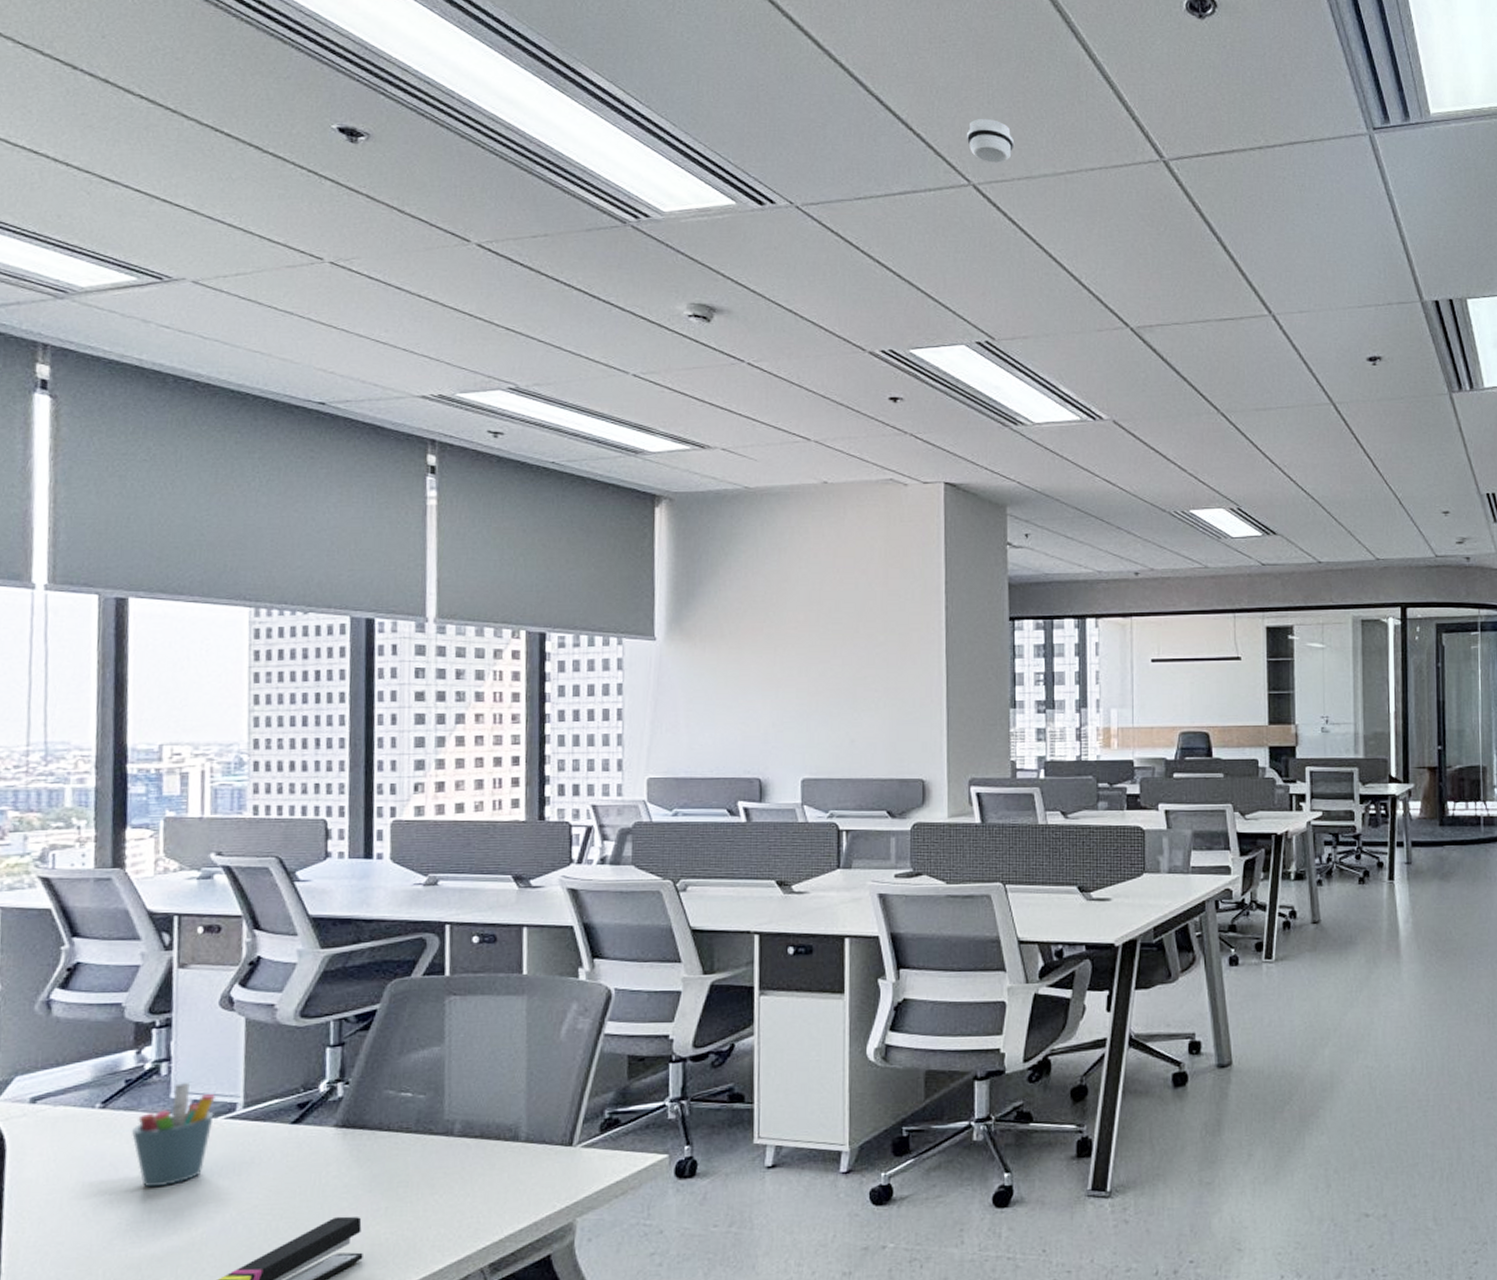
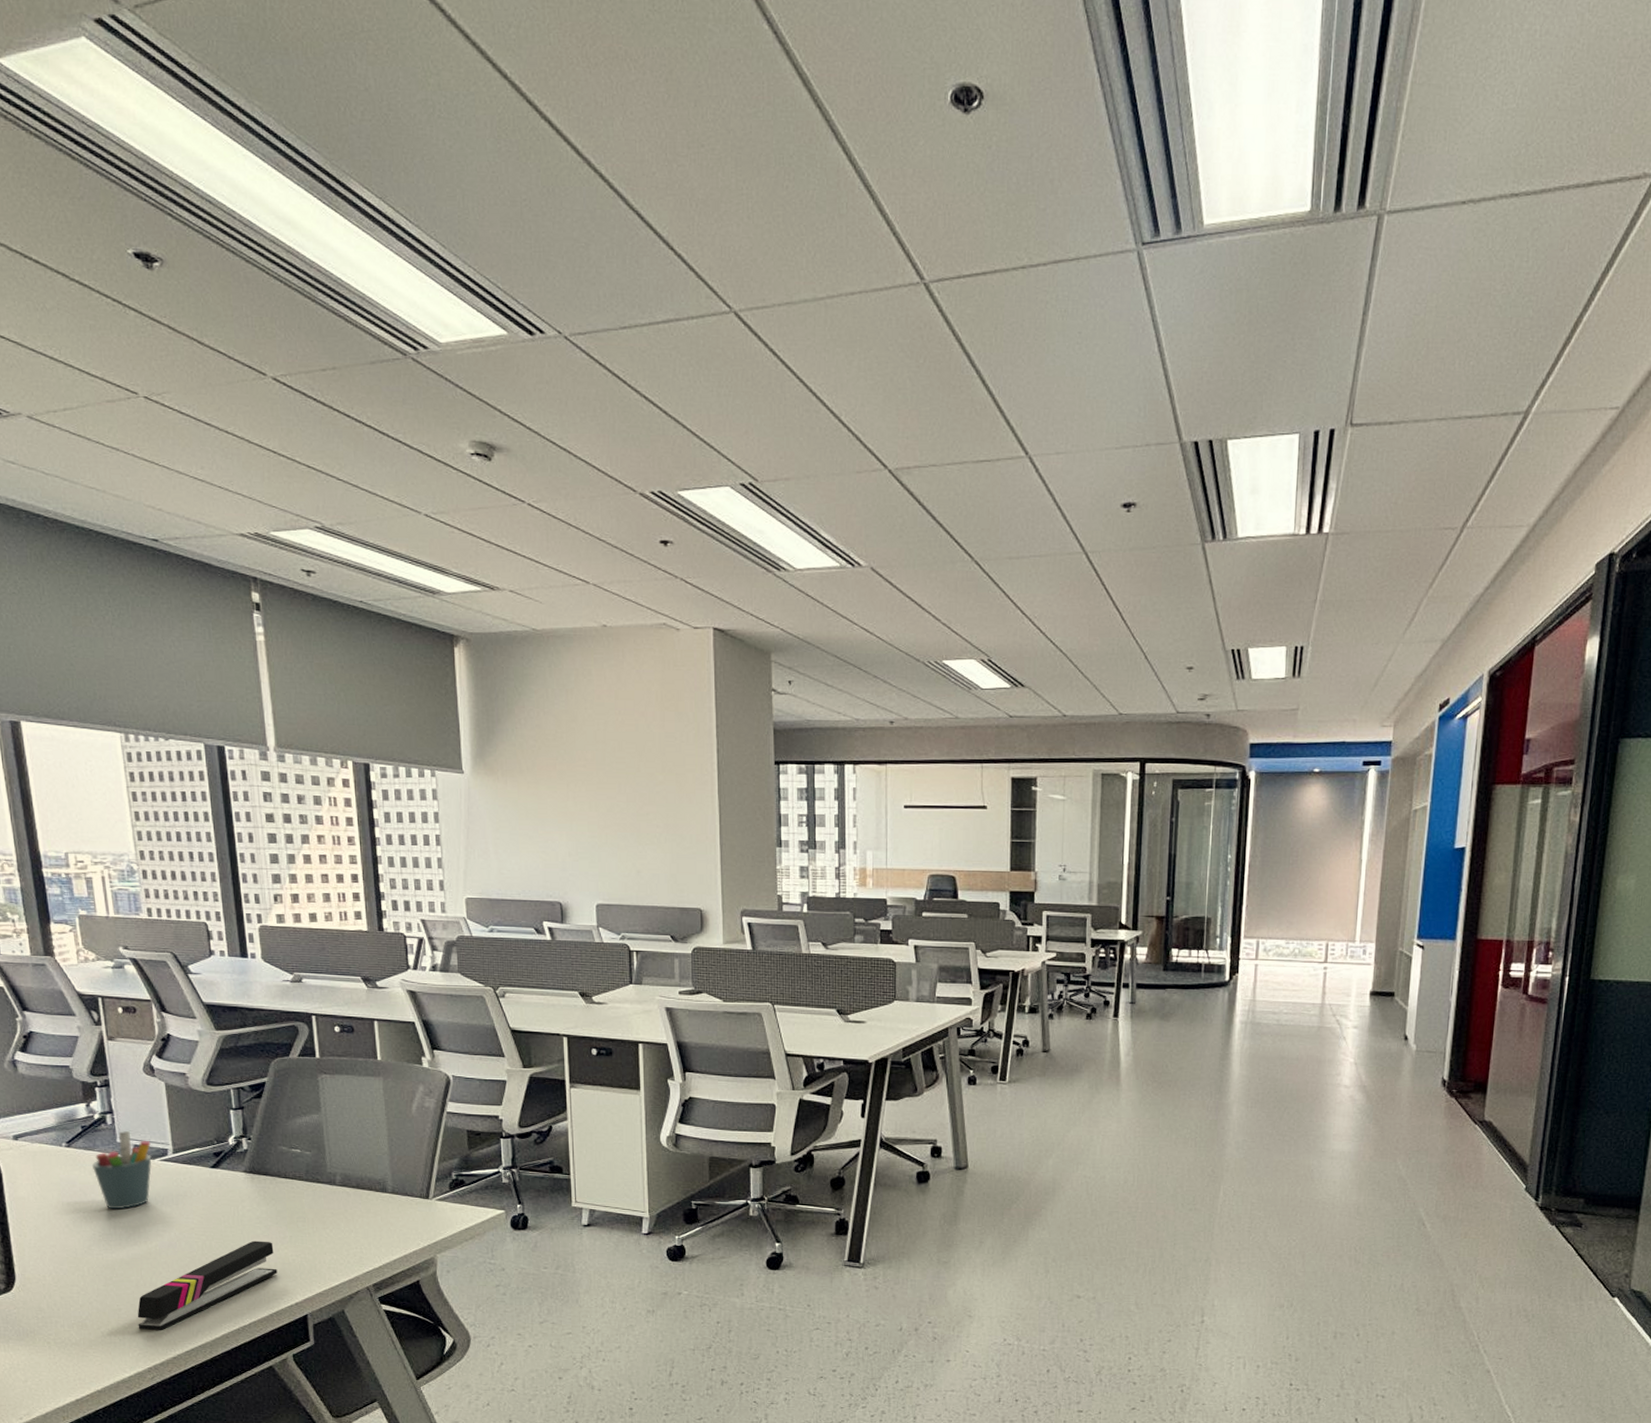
smoke detector: present [967,118,1015,164] -> none [727,235,775,288]

